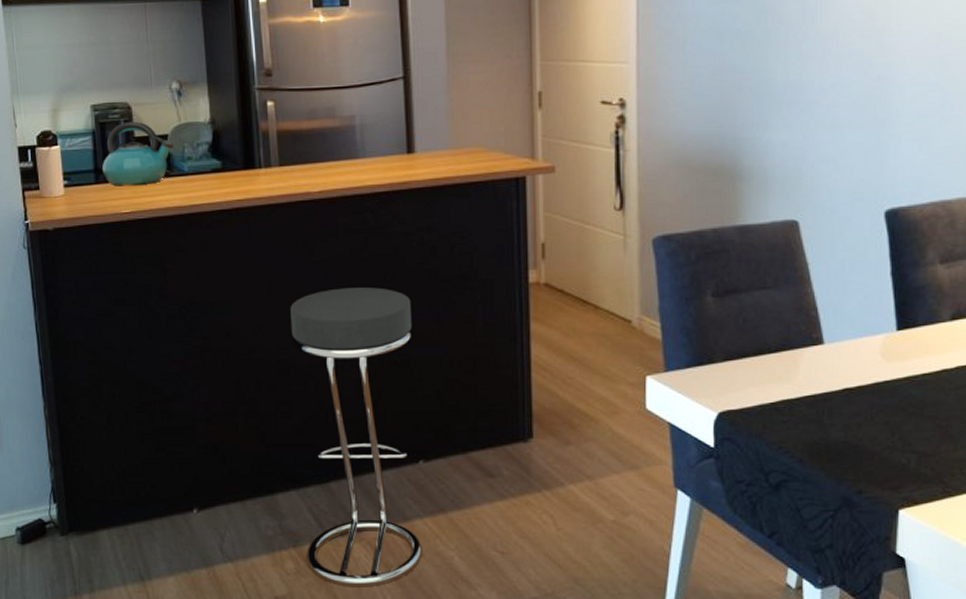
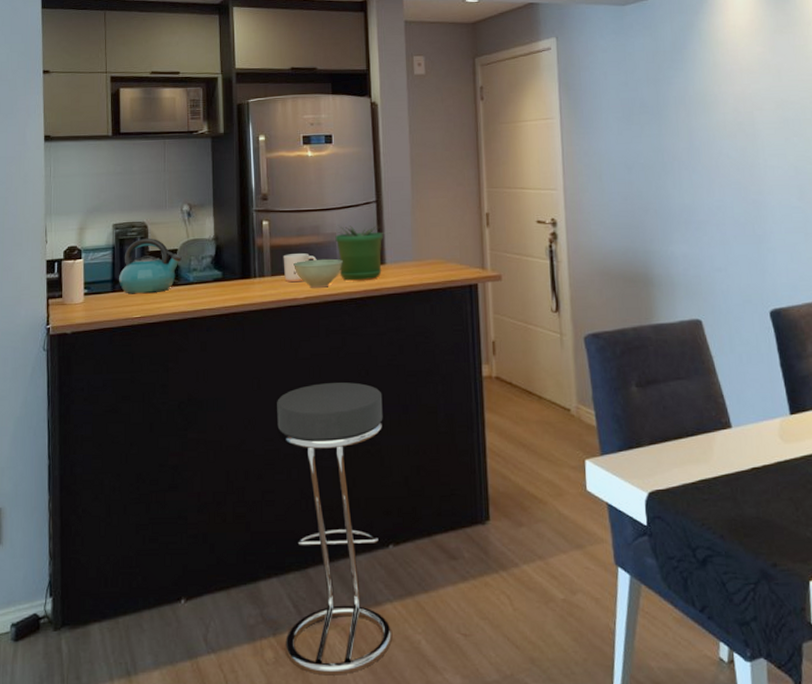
mug: none [292,140,333,174] -> present [283,253,317,283]
bowl: none [305,146,364,182] -> present [294,258,343,289]
planter: none [354,107,420,172] -> present [335,226,390,281]

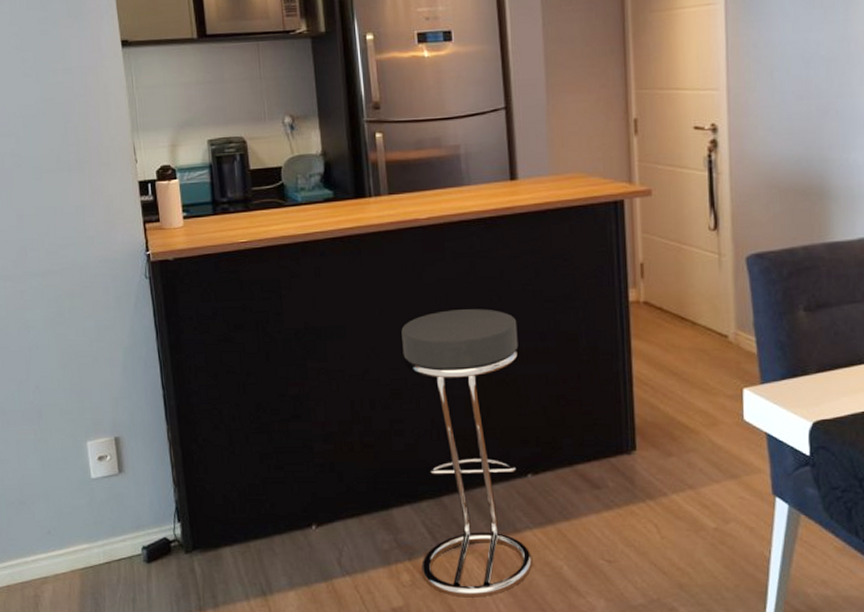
kettle: present [119,238,182,294] -> none [219,154,287,217]
mug: present [283,253,317,283] -> none [400,169,439,202]
bowl: present [294,258,343,289] -> none [413,174,469,209]
planter: present [335,226,390,281] -> none [459,136,522,199]

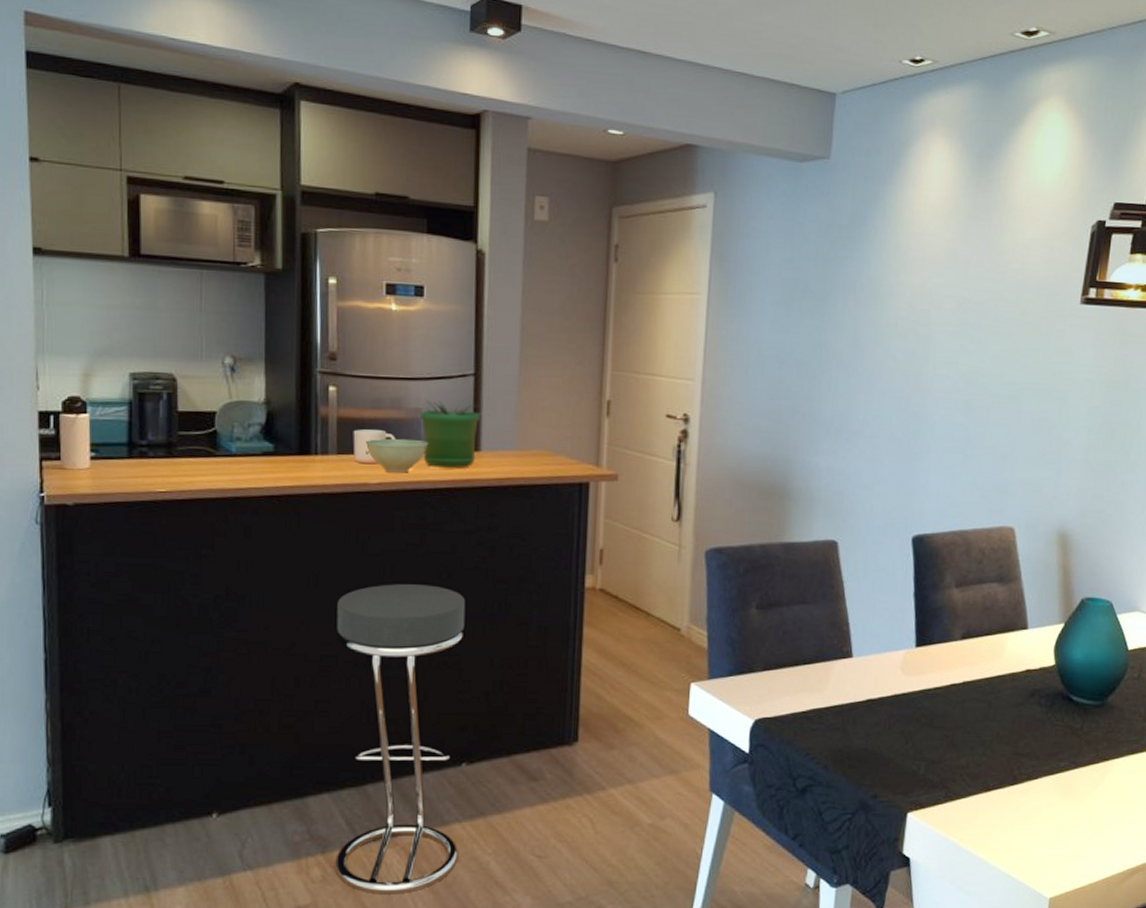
mug: none [400,169,439,202] -> present [353,429,396,465]
bowl: none [413,174,469,209] -> present [366,438,428,474]
planter: none [459,136,522,199] -> present [420,400,489,468]

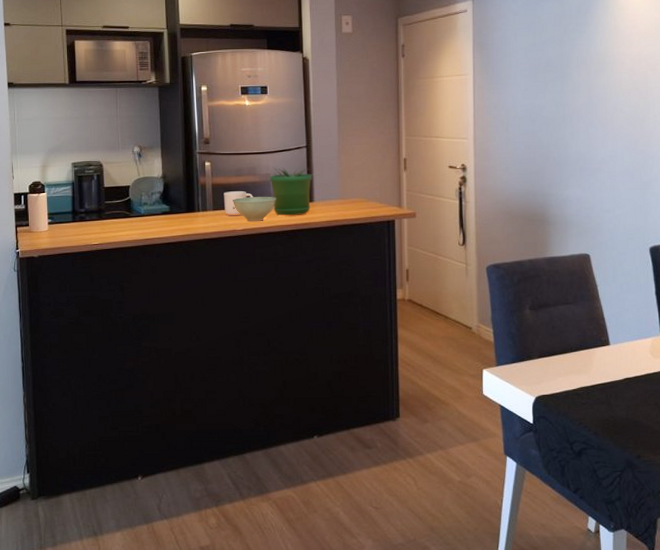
bar stool: present [335,584,466,895] -> none [218,302,316,538]

